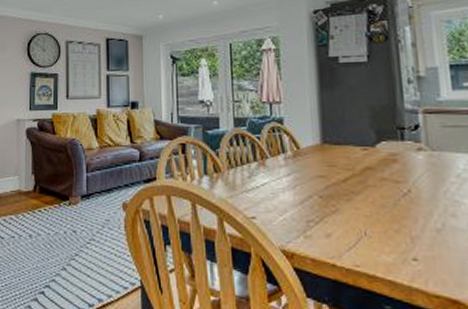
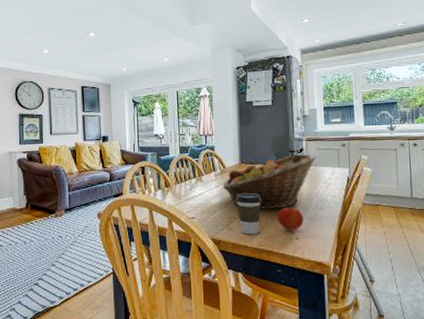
fruit basket: none [296,133,442,213] -> present [222,154,317,210]
coffee cup: none [318,187,355,249] -> present [237,193,261,235]
apple: none [382,209,425,248] -> present [277,206,304,231]

